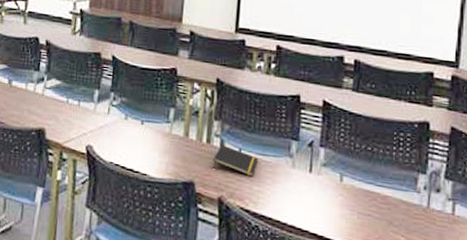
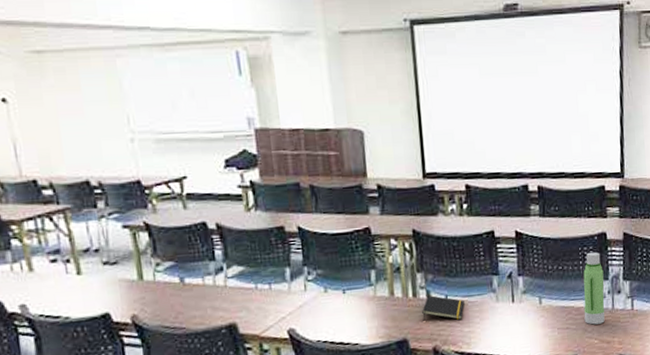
water bottle: none [391,139,421,221] -> present [583,252,605,325]

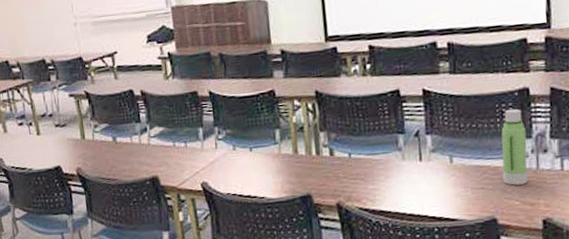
notepad: present [422,295,465,321] -> none [325,153,369,178]

